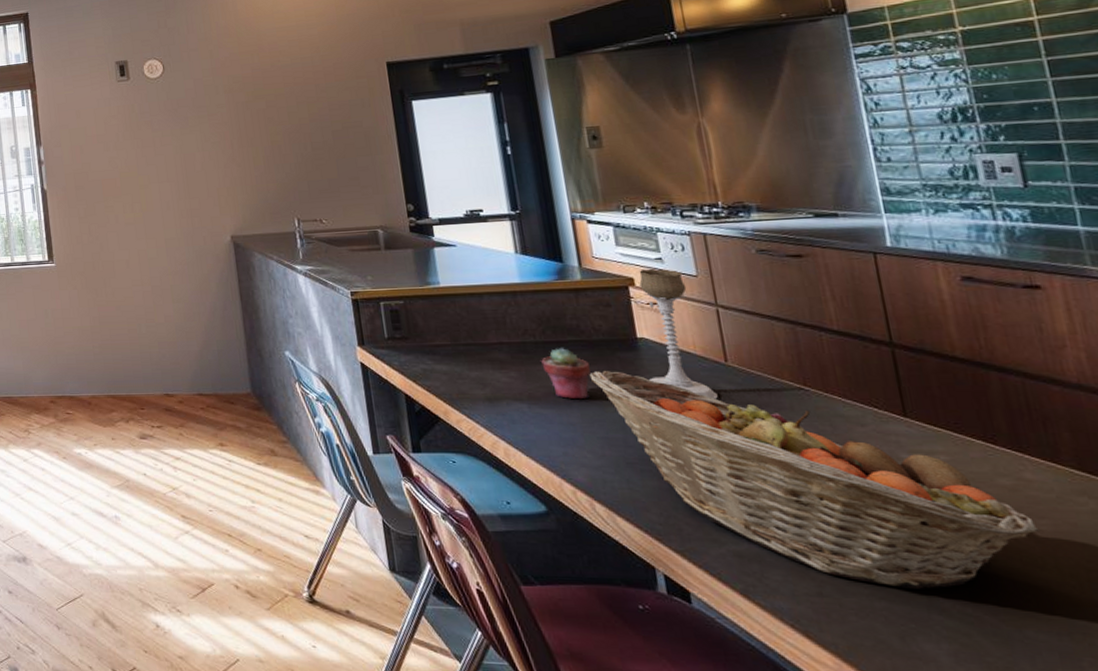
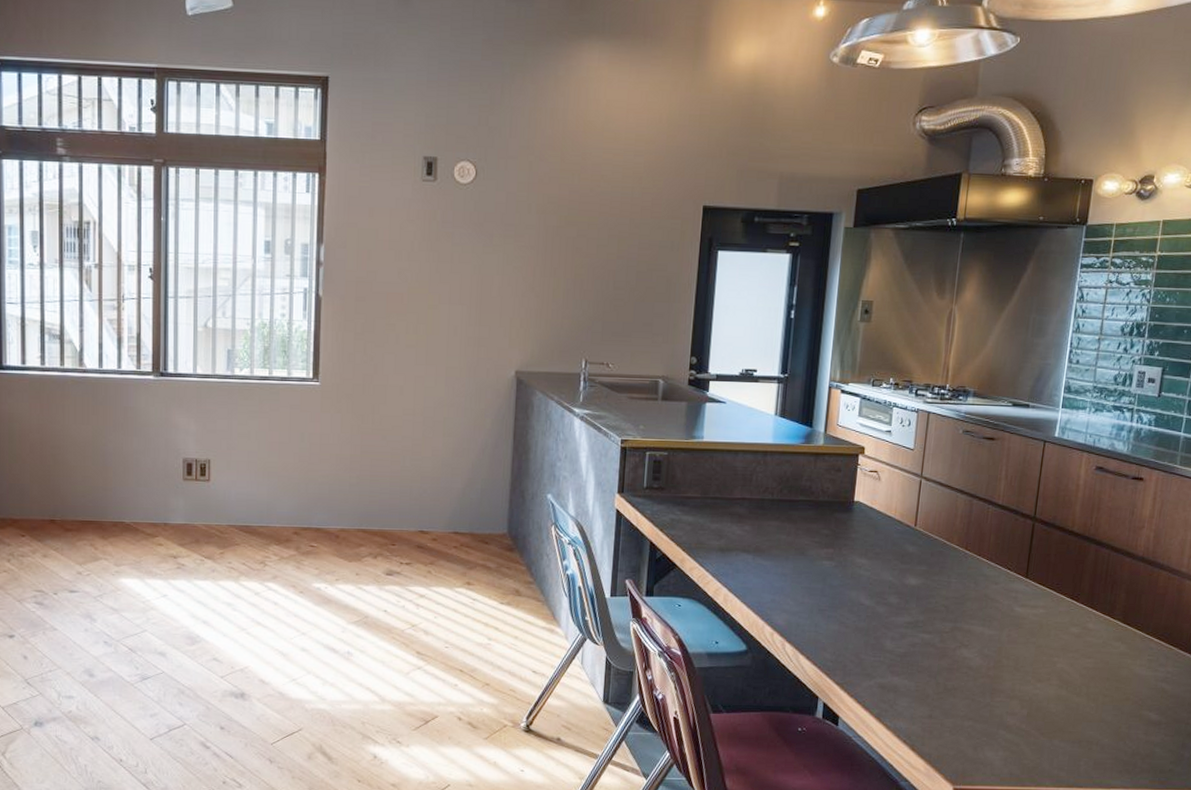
potted succulent: present [541,348,591,400] -> none [773,506,811,554]
fruit basket: present [589,371,1042,589] -> none [808,529,1086,711]
candle holder: present [639,268,718,399] -> none [854,439,903,558]

